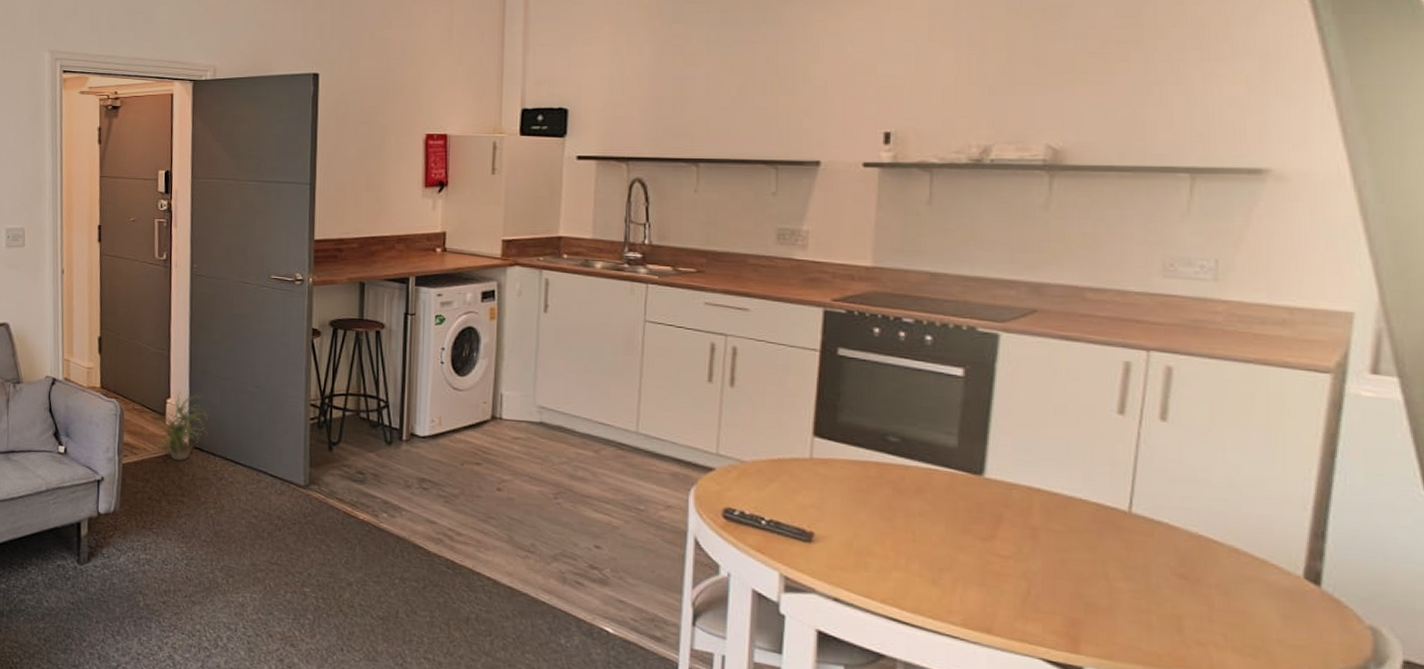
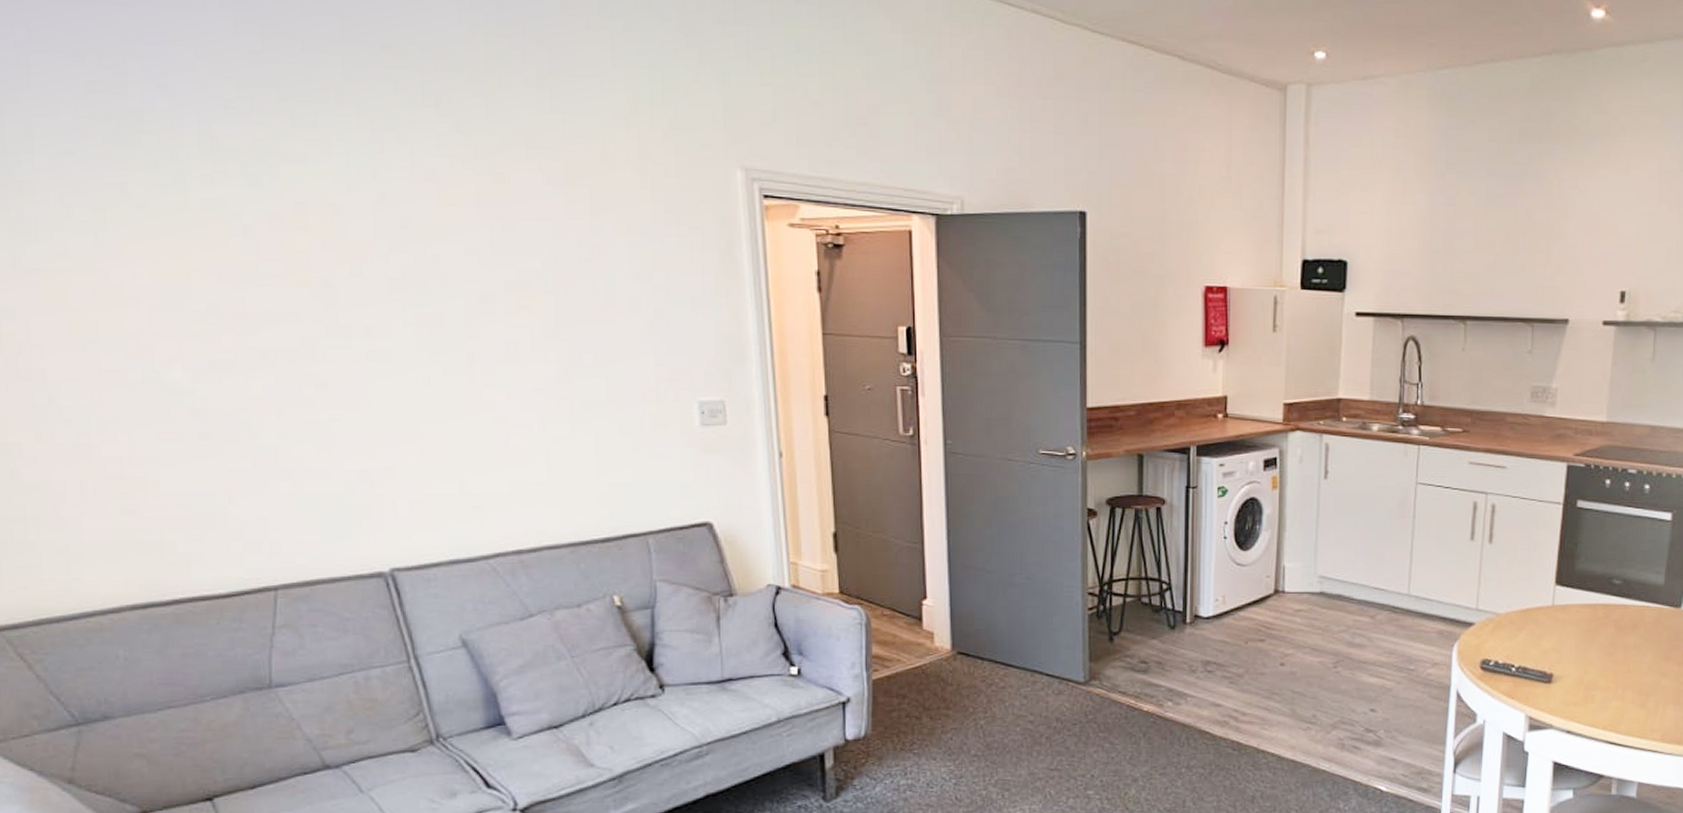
potted plant: present [152,390,209,462] -> none [907,589,973,671]

